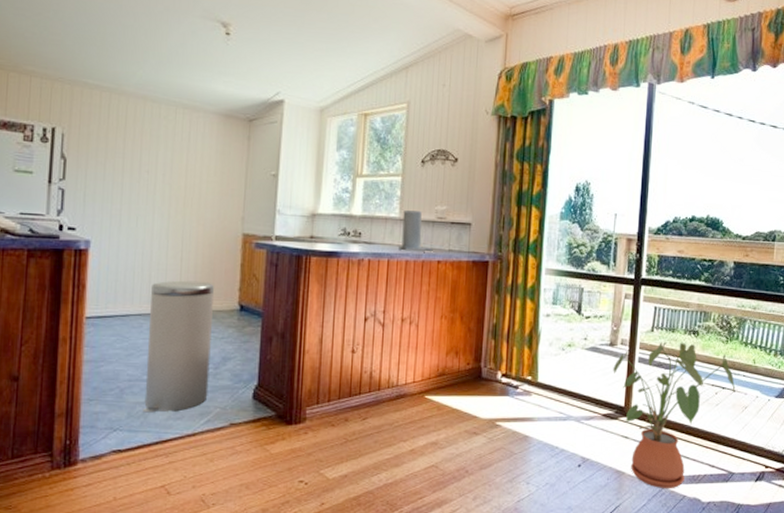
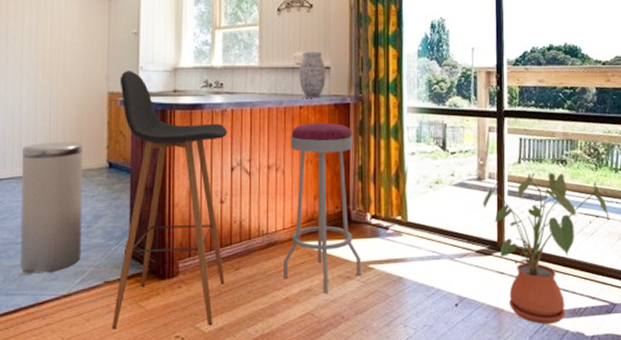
bar stool: none [235,213,364,473] -> present [112,71,228,330]
paper towel: present [399,210,433,252] -> none [260,58,294,99]
bar stool: none [411,279,489,447] -> present [283,123,362,294]
vase: none [439,206,467,255] -> present [299,52,326,99]

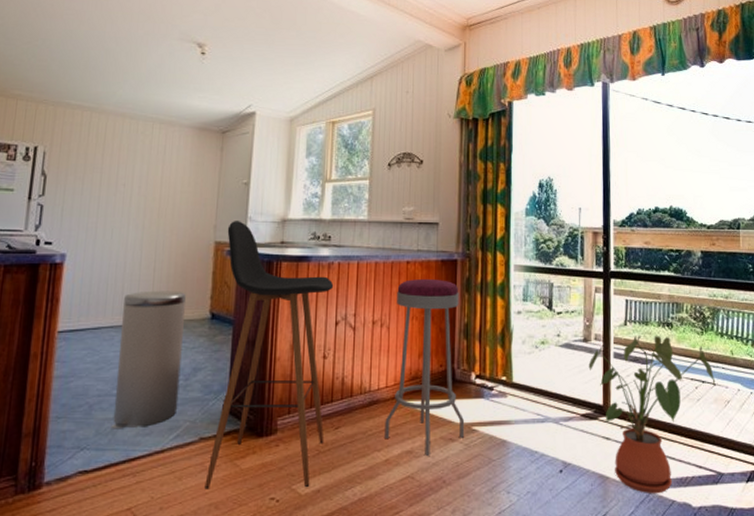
vase: present [299,52,326,99] -> none [407,207,434,255]

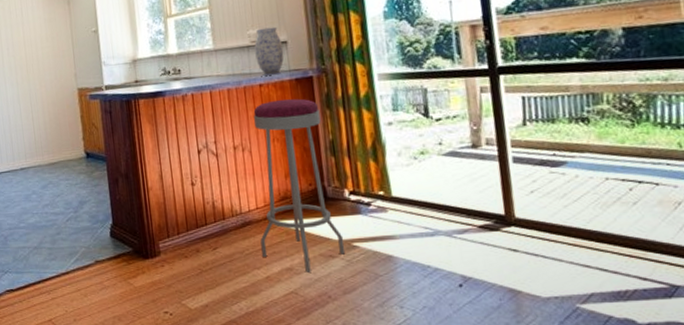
pedal bin: present [110,290,187,429] -> none [14,135,73,256]
bar stool: present [204,221,334,490] -> none [86,66,205,305]
vase: none [407,207,434,255] -> present [254,27,284,77]
house plant: present [588,336,716,494] -> none [481,133,659,309]

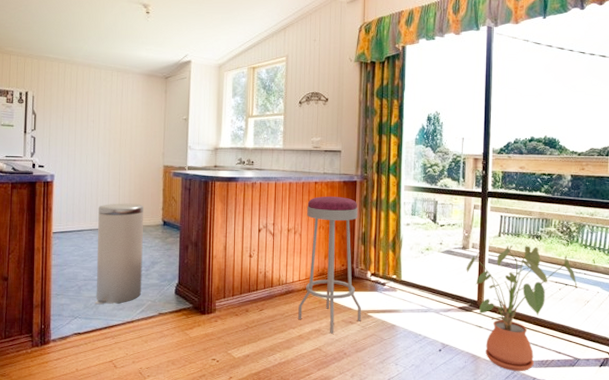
pedal bin: none [14,135,73,256] -> present [95,203,144,305]
vase: present [254,27,284,77] -> none [315,137,338,177]
house plant: none [481,133,659,309] -> present [466,245,577,372]

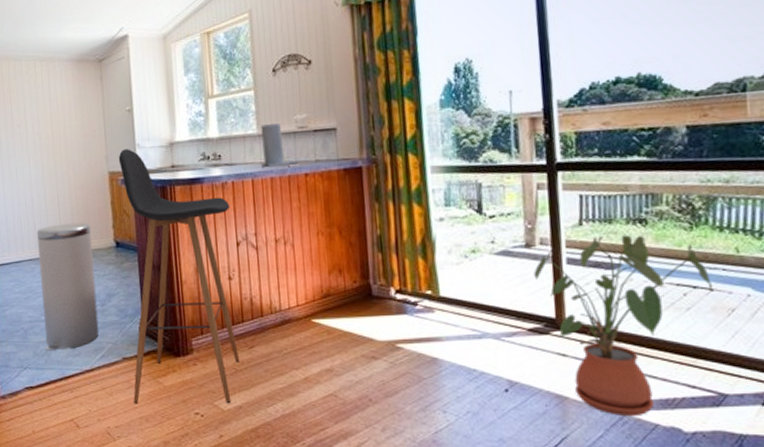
bar stool: none [164,149,257,353] -> present [118,149,240,404]
paper towel: none [283,142,311,175] -> present [261,123,298,168]
bar stool: present [298,197,362,334] -> none [297,190,389,374]

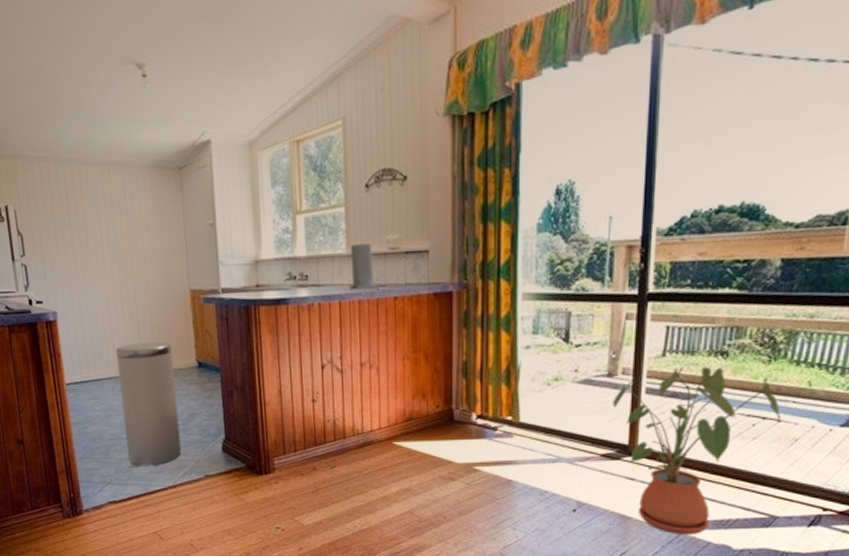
bar stool: present [118,149,240,404] -> none [200,266,321,520]

